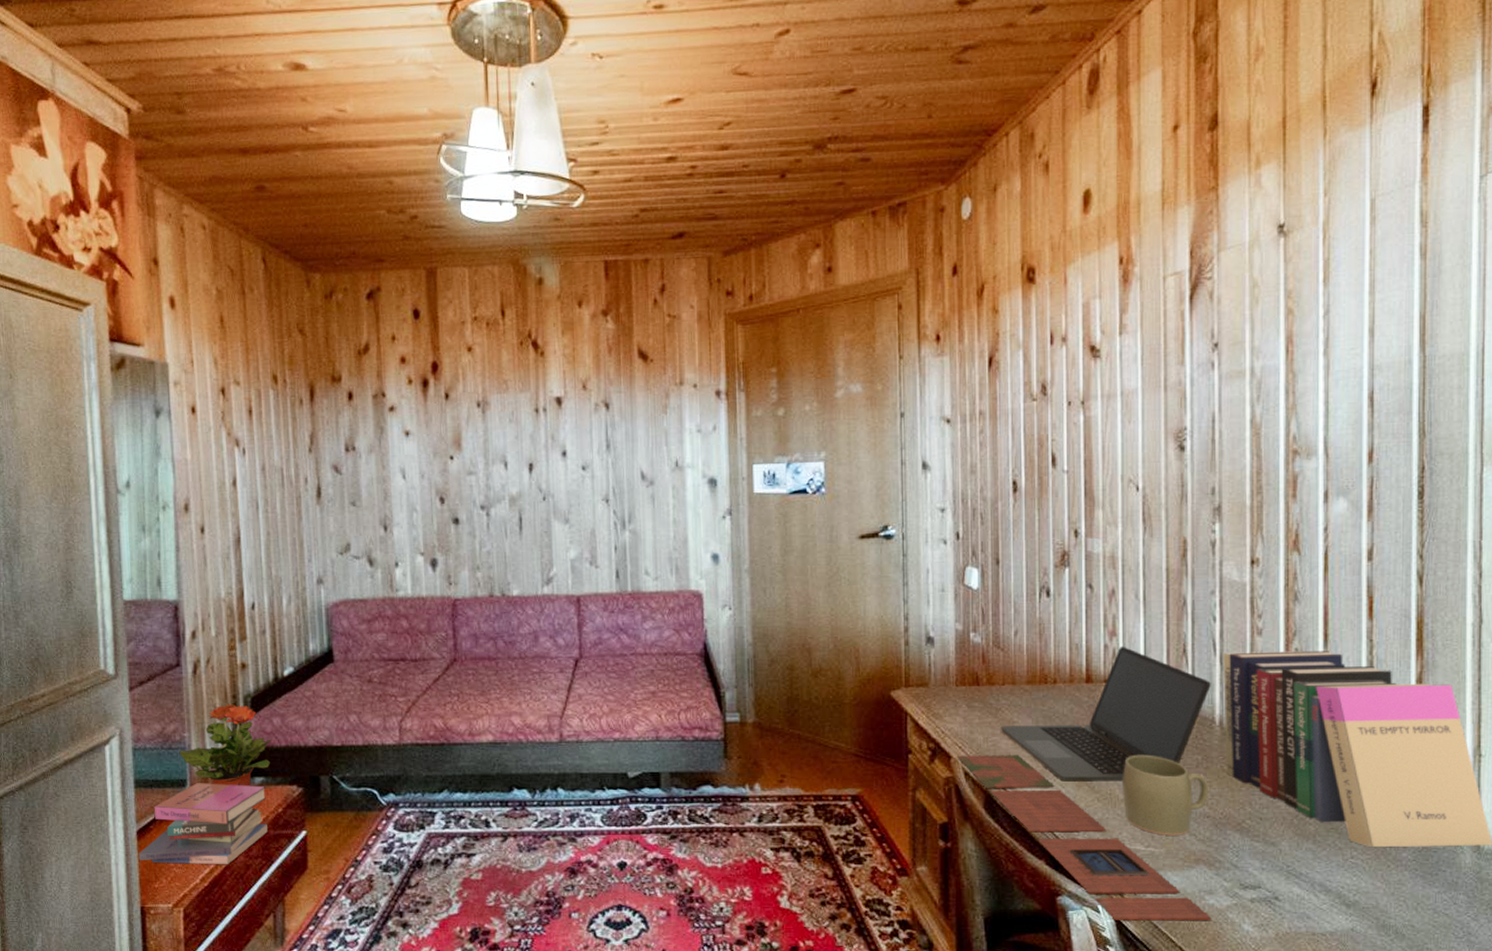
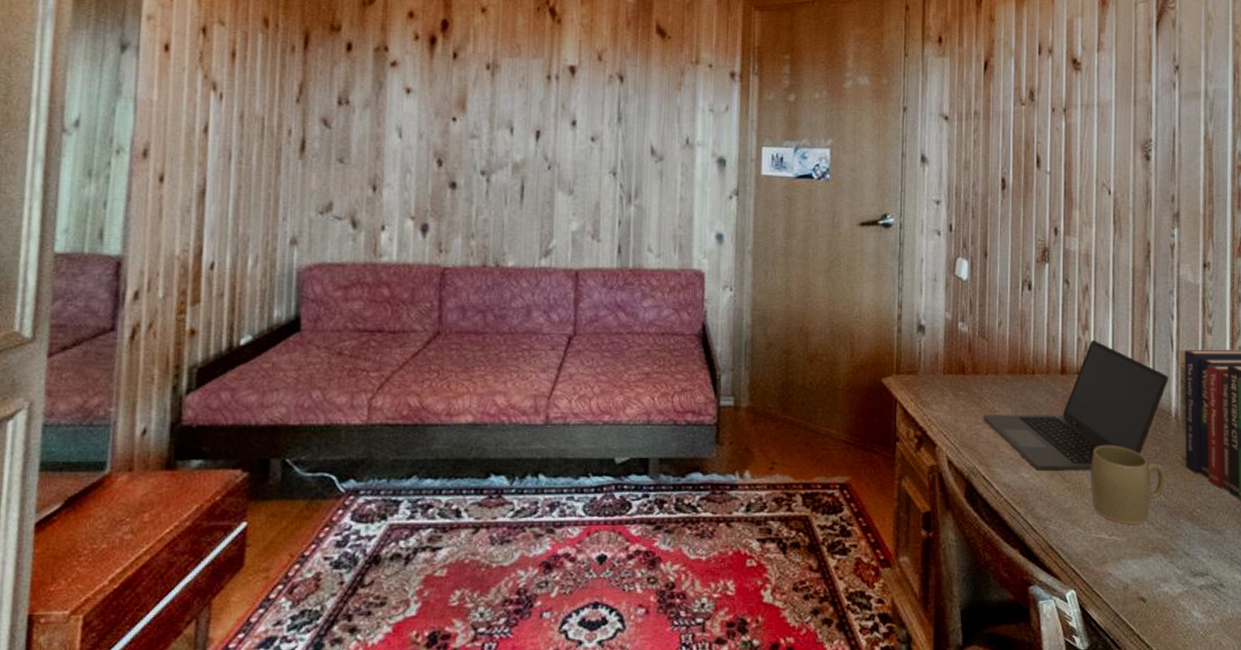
books: present [138,783,268,864] -> none [33,466,203,562]
potted plant: present [179,703,273,786] -> none [101,374,219,470]
papers: present [957,755,1212,921] -> none [942,443,1166,610]

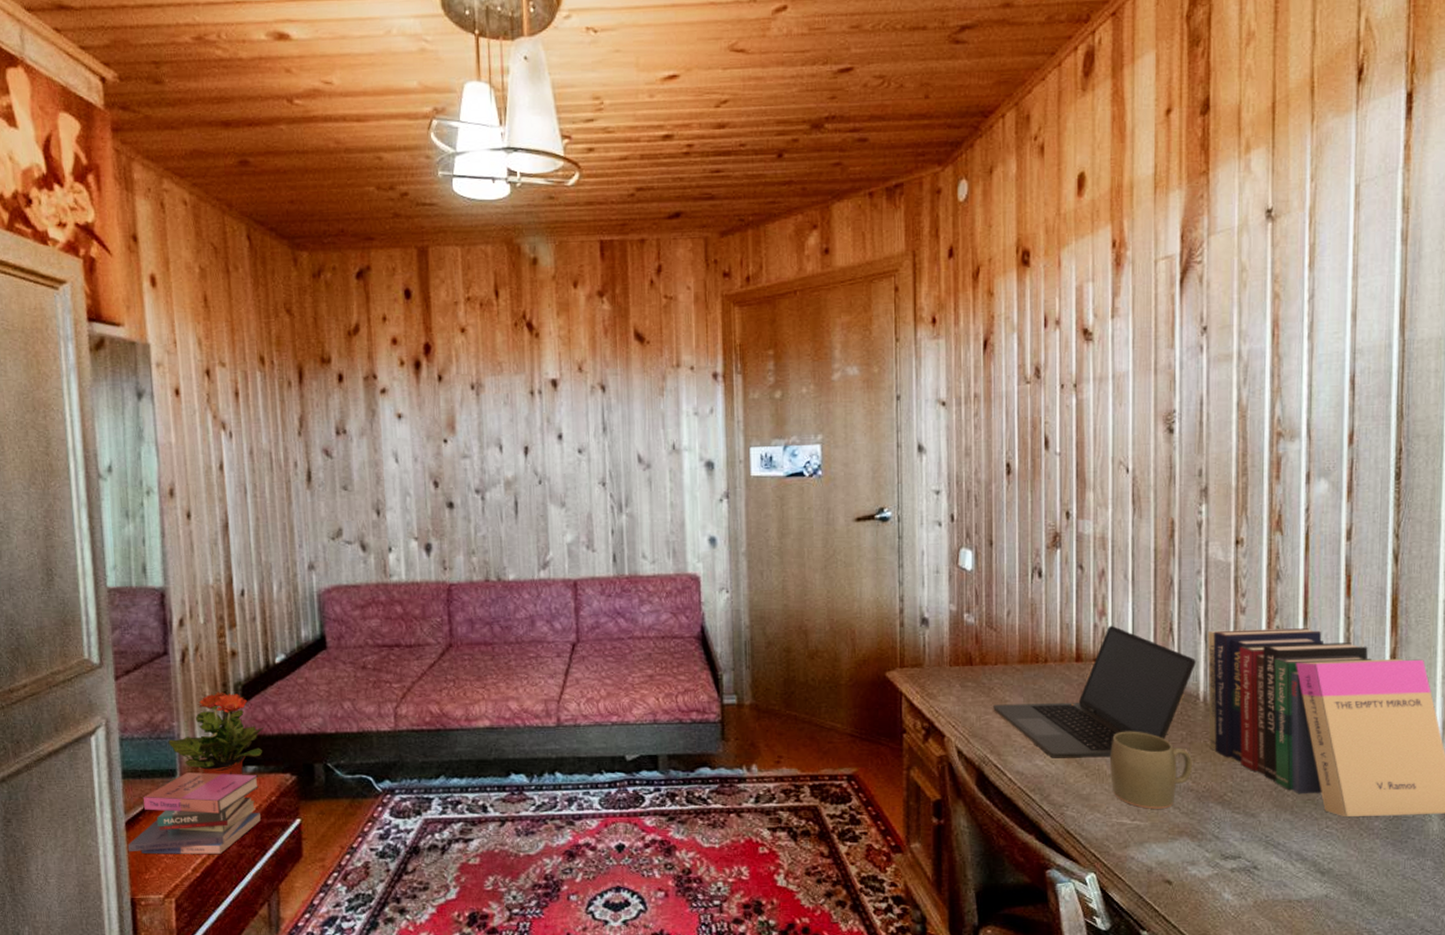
books: none [33,466,203,562] -> present [127,772,261,855]
potted plant: none [101,374,219,470] -> present [168,691,265,775]

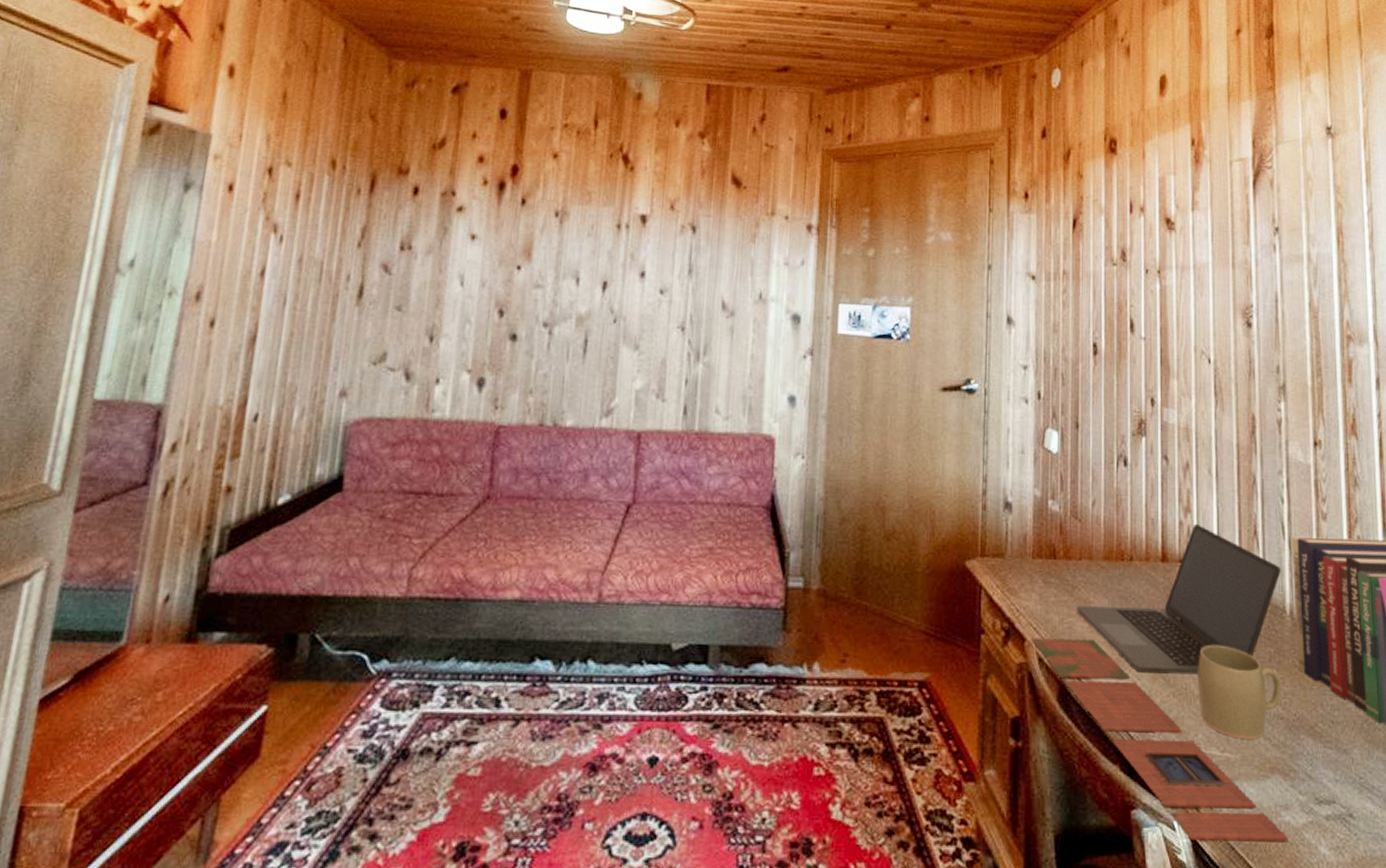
books: present [127,772,261,855] -> none [33,637,225,748]
potted plant: present [168,691,265,775] -> none [121,535,248,644]
papers: none [951,733,1194,892] -> present [1032,638,1289,842]

